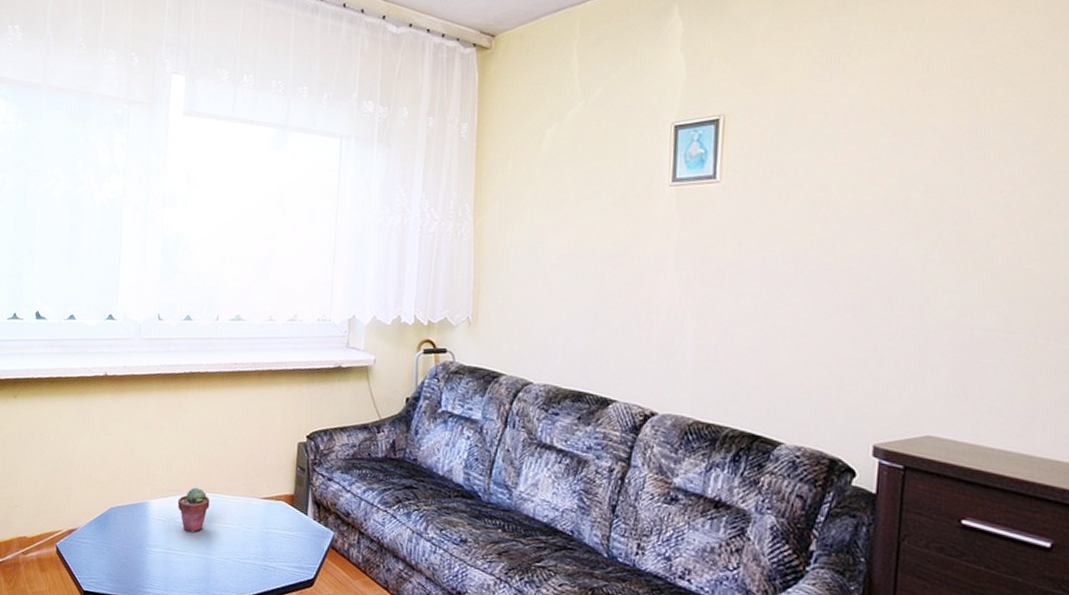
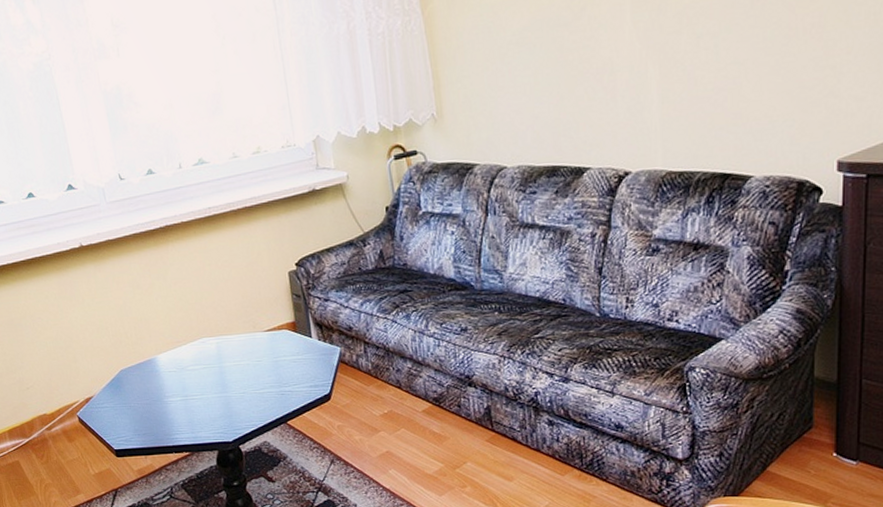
potted succulent: present [177,487,210,532] -> none [183,334,216,376]

